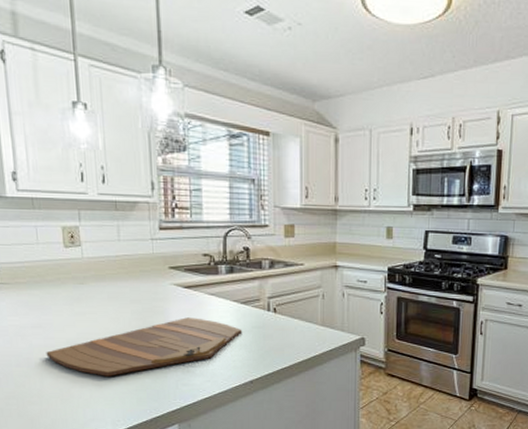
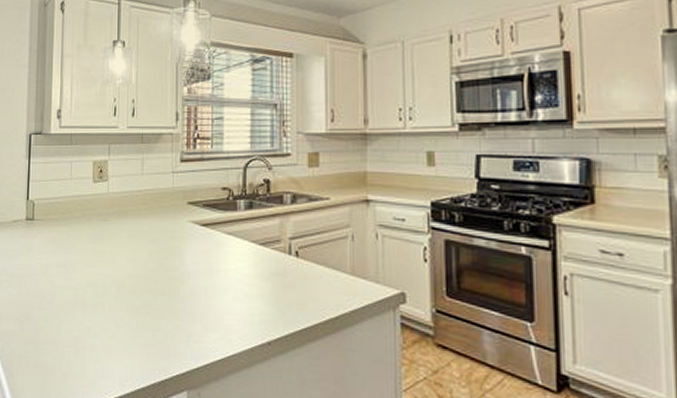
cutting board: present [46,317,242,376] -> none [66,260,261,326]

